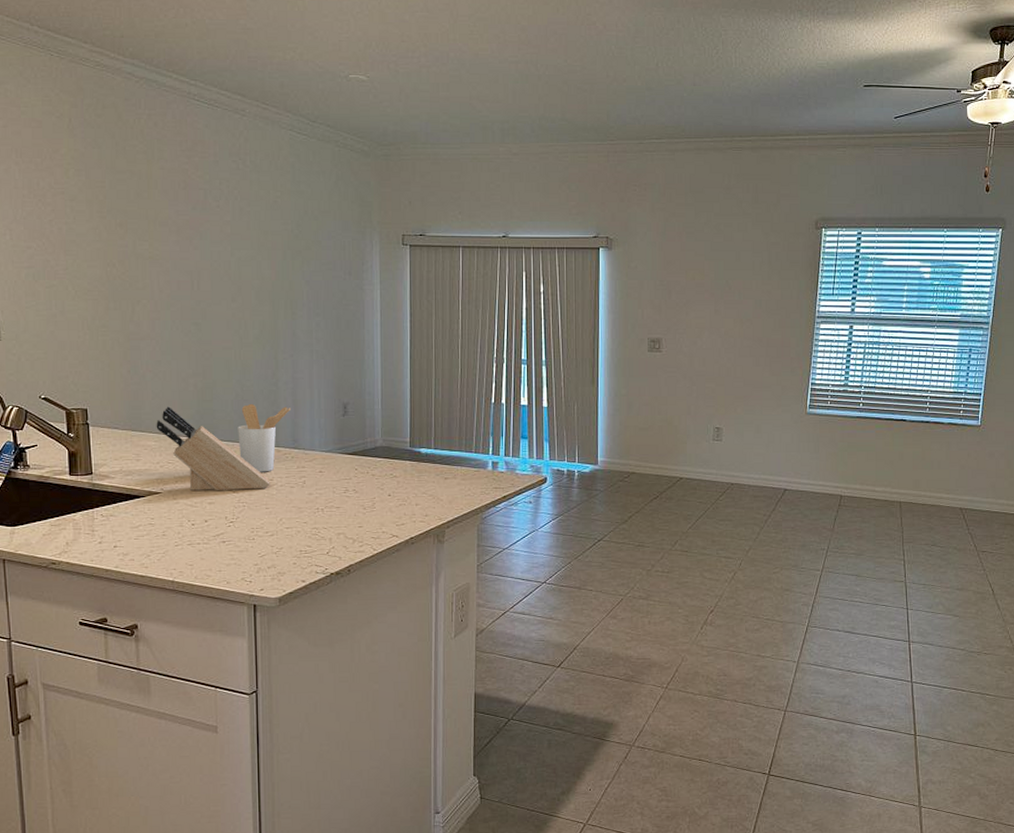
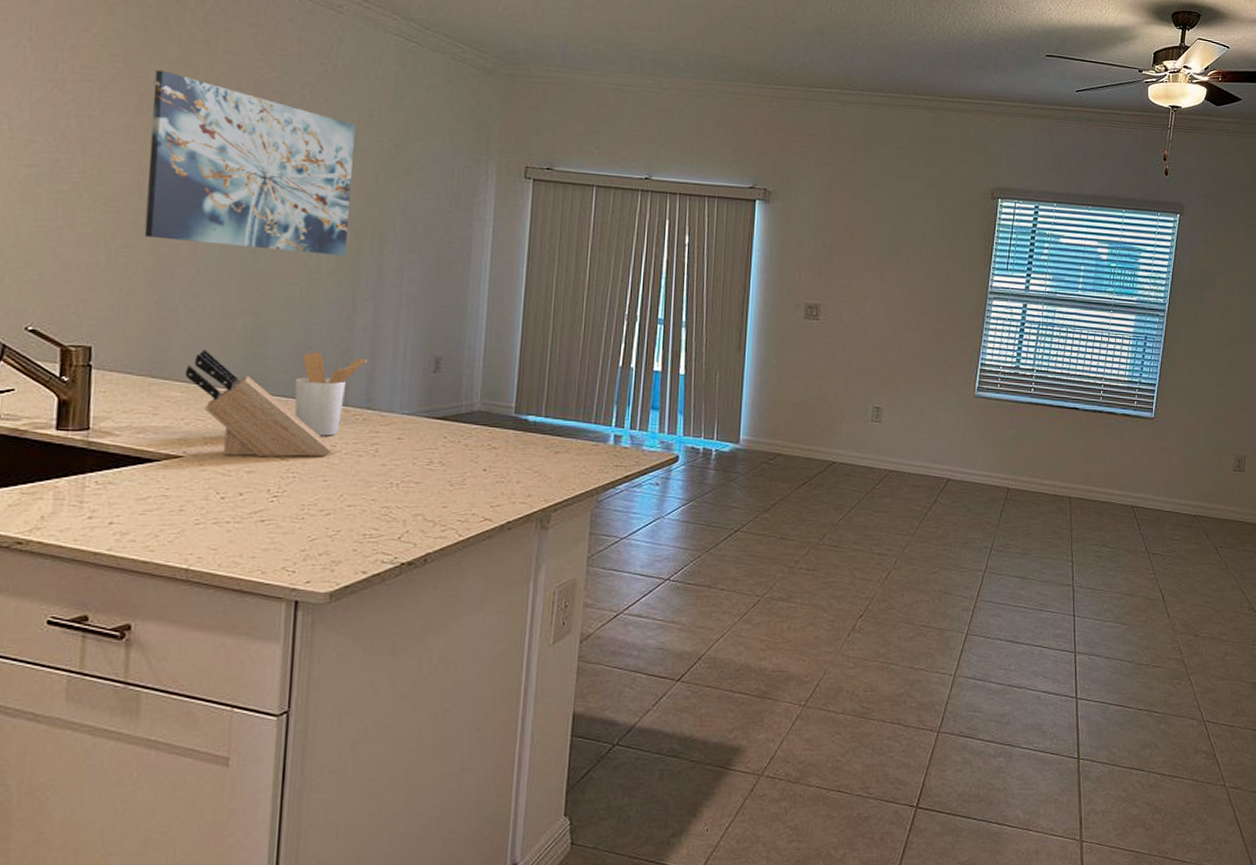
wall art: none [110,179,266,323] -> present [144,70,355,256]

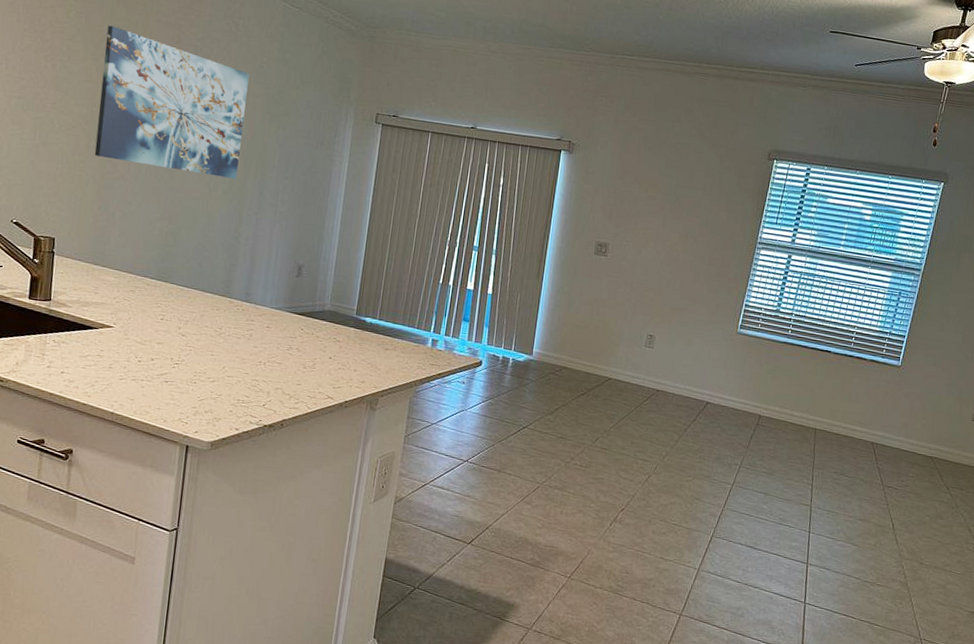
knife block: present [185,349,332,457] -> none [117,246,219,336]
utensil holder: present [294,351,367,436] -> none [193,253,248,321]

